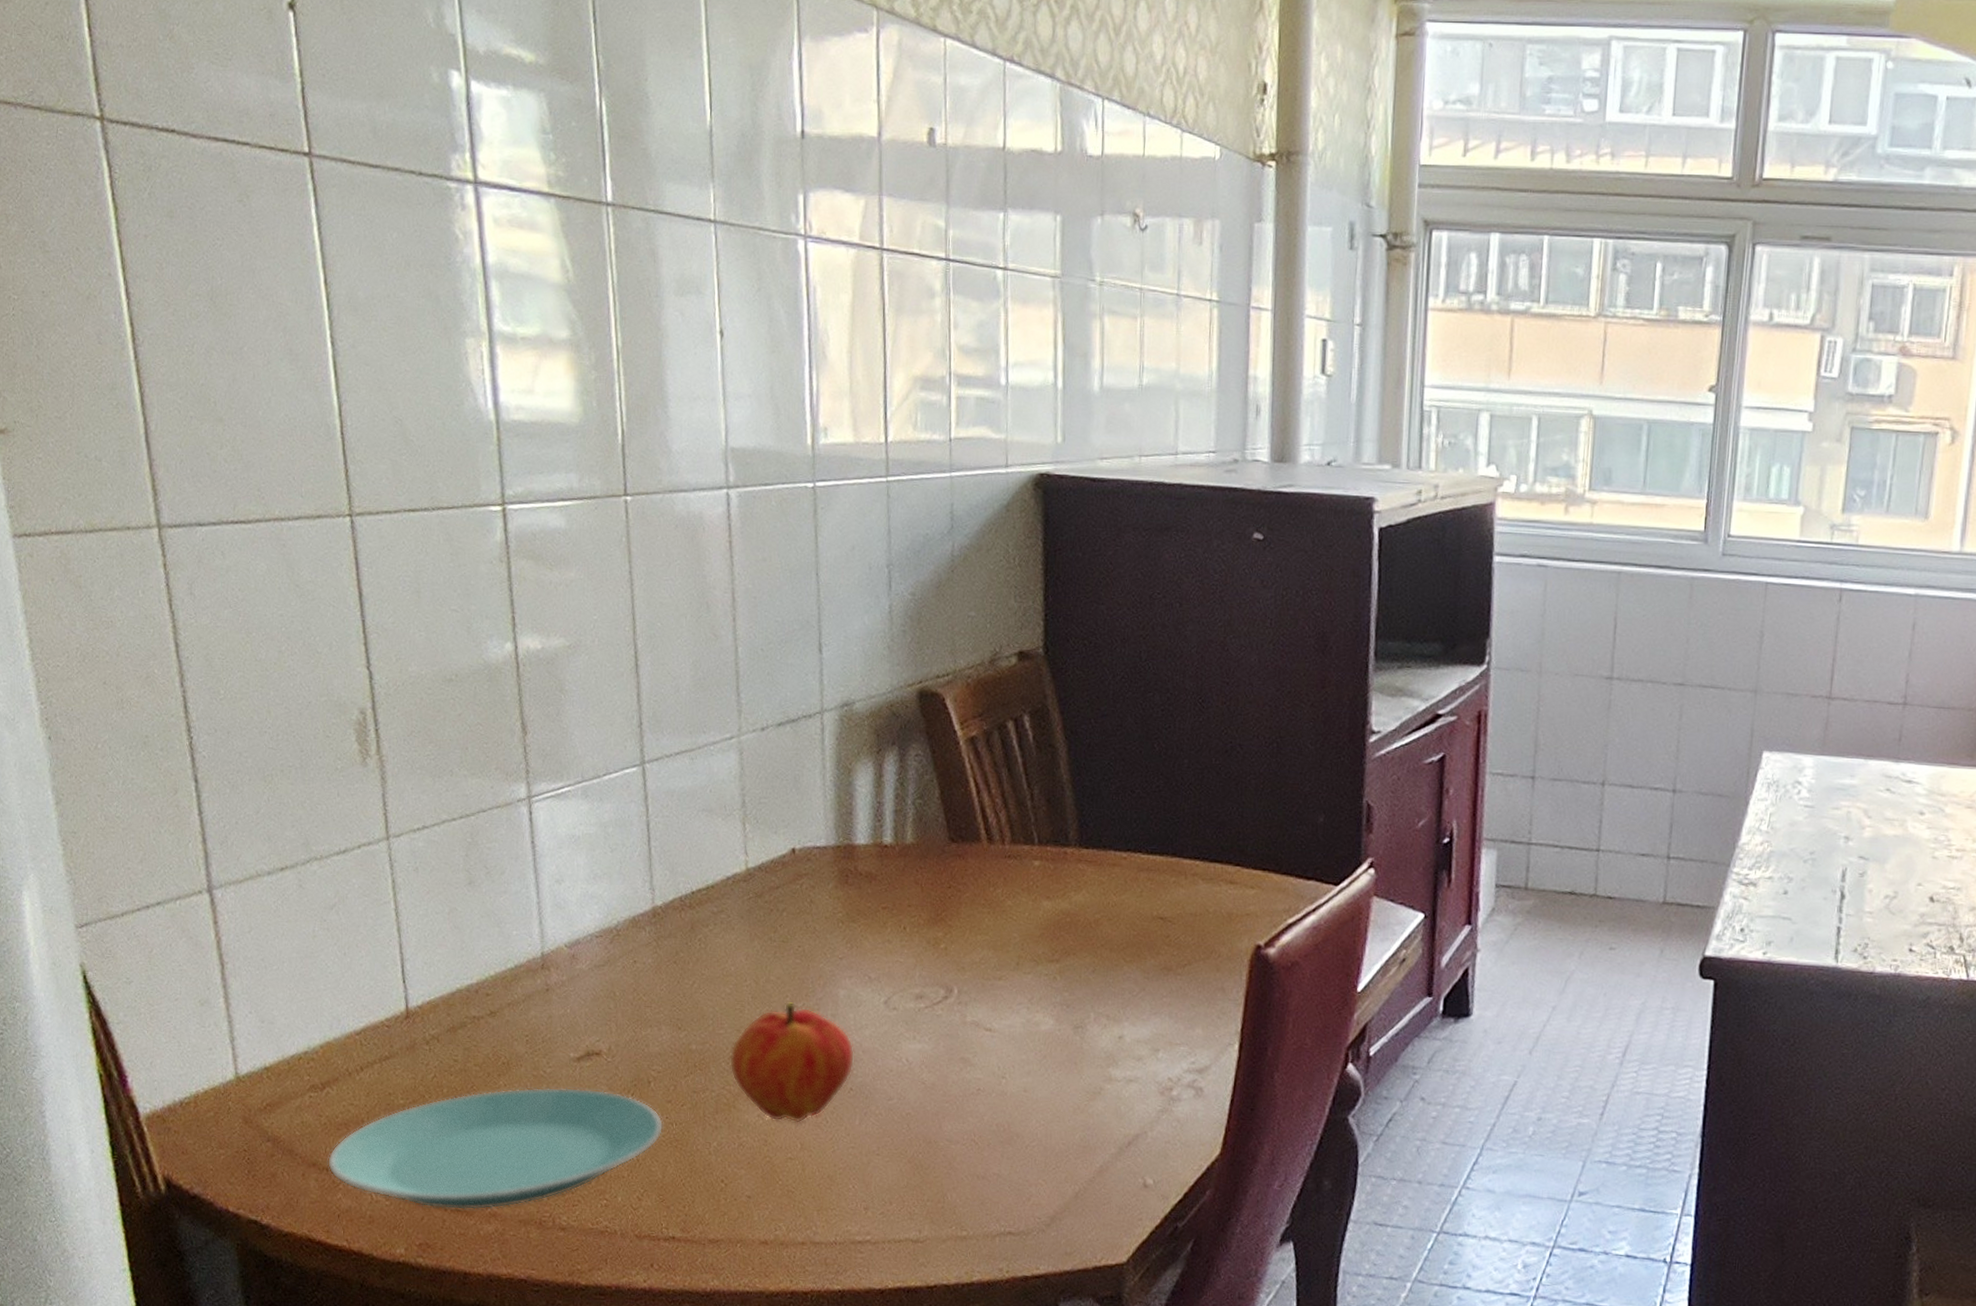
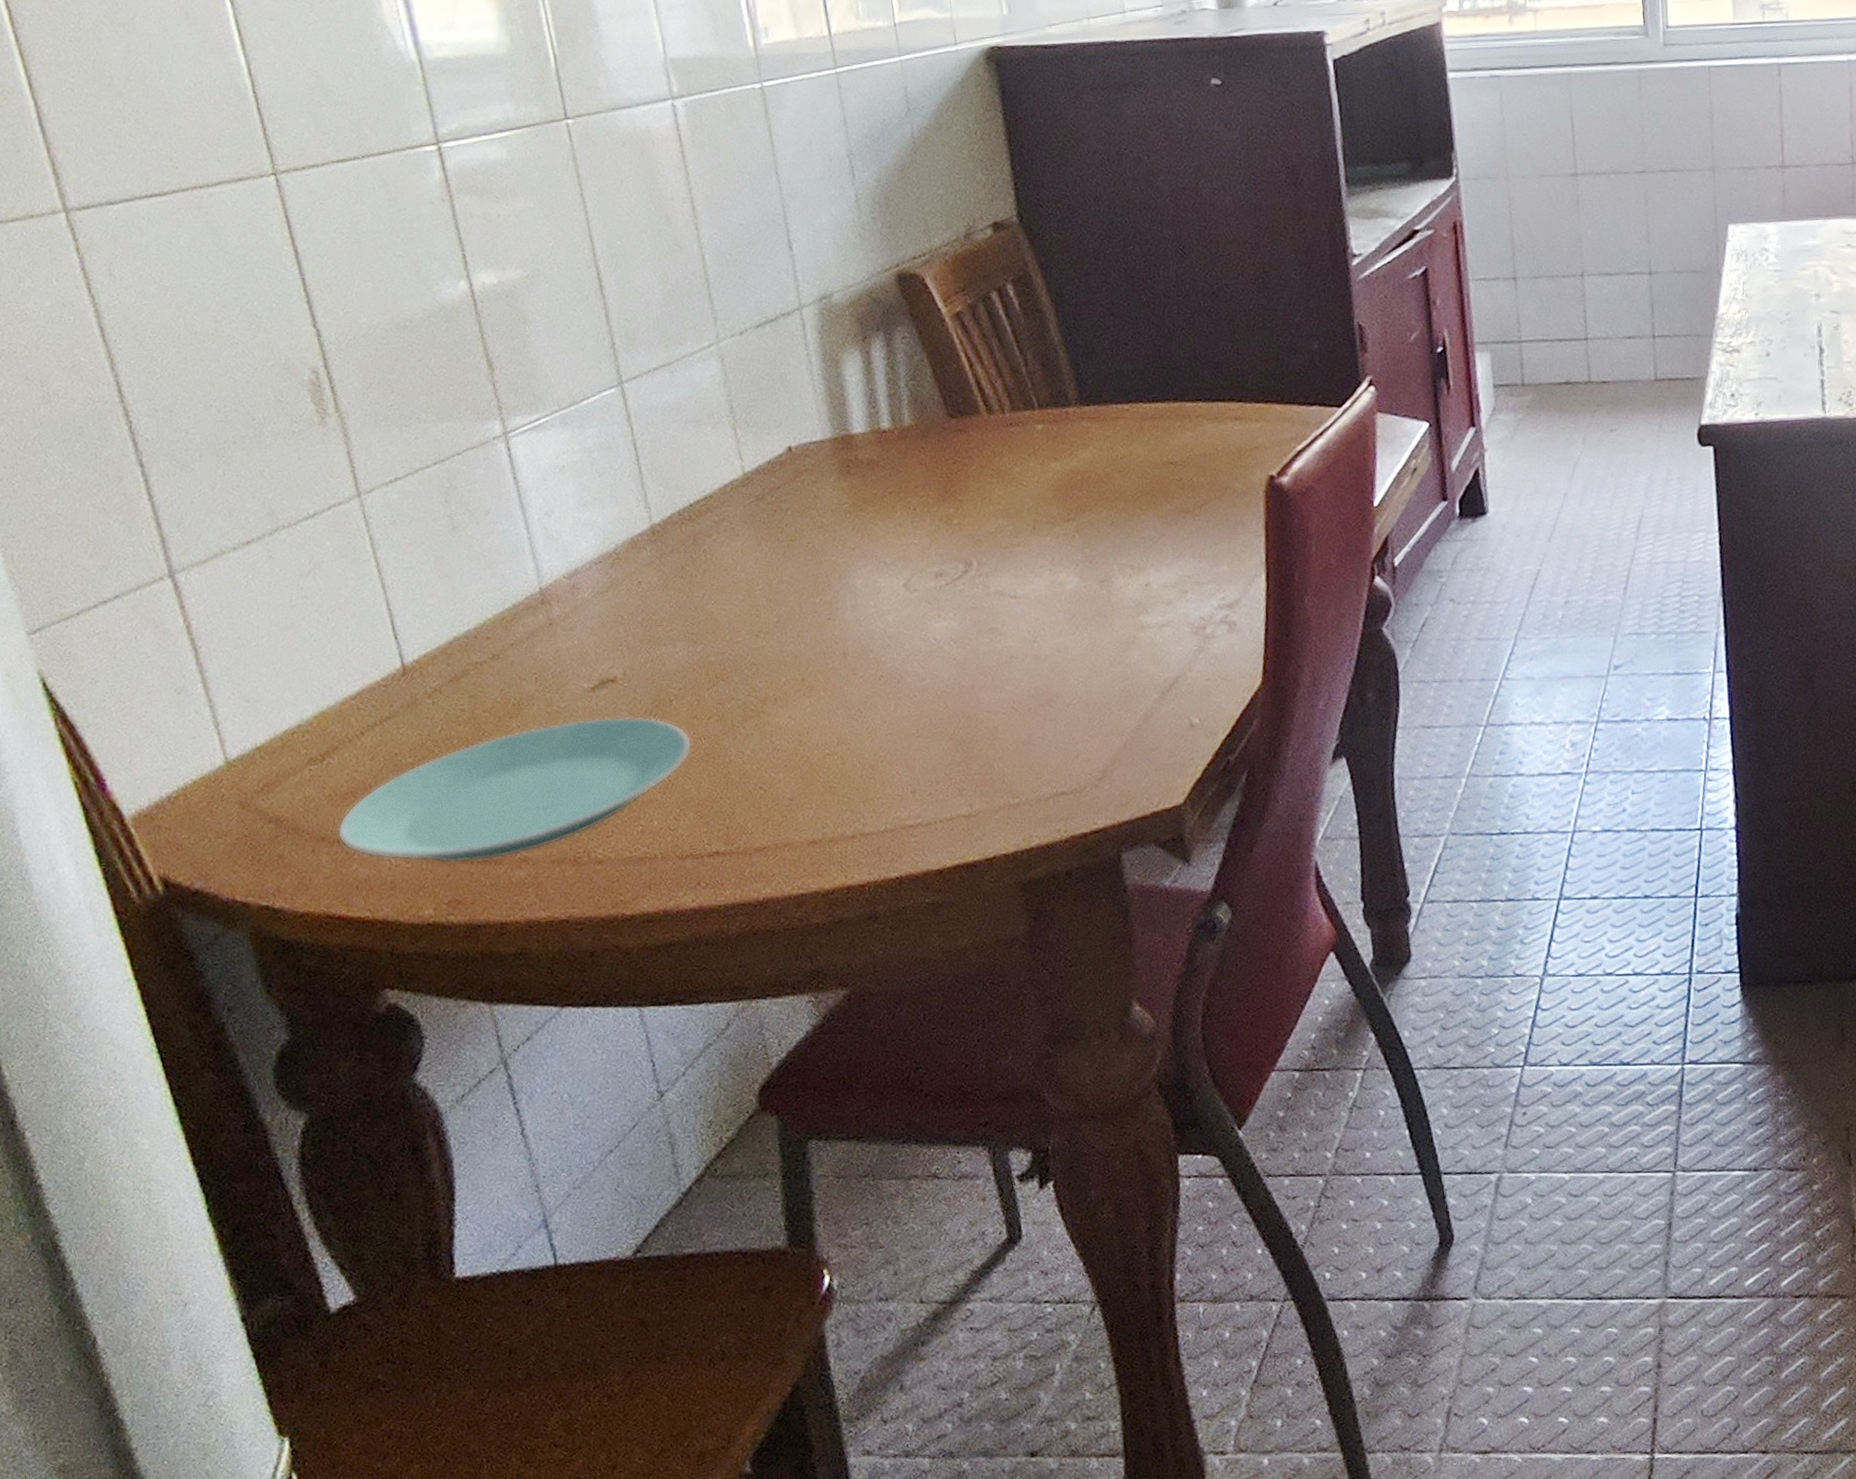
fruit: present [730,1001,855,1123] -> none [751,598,882,720]

